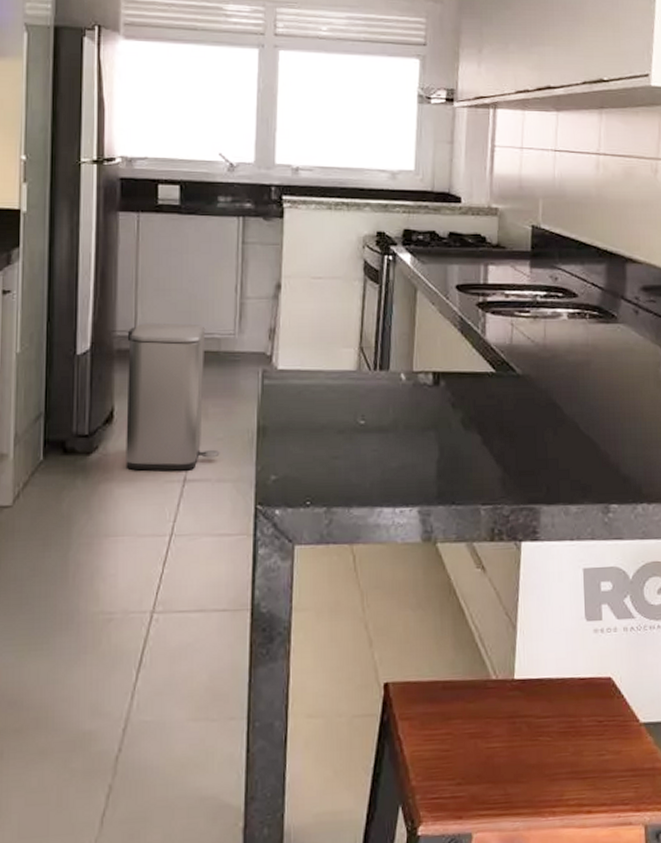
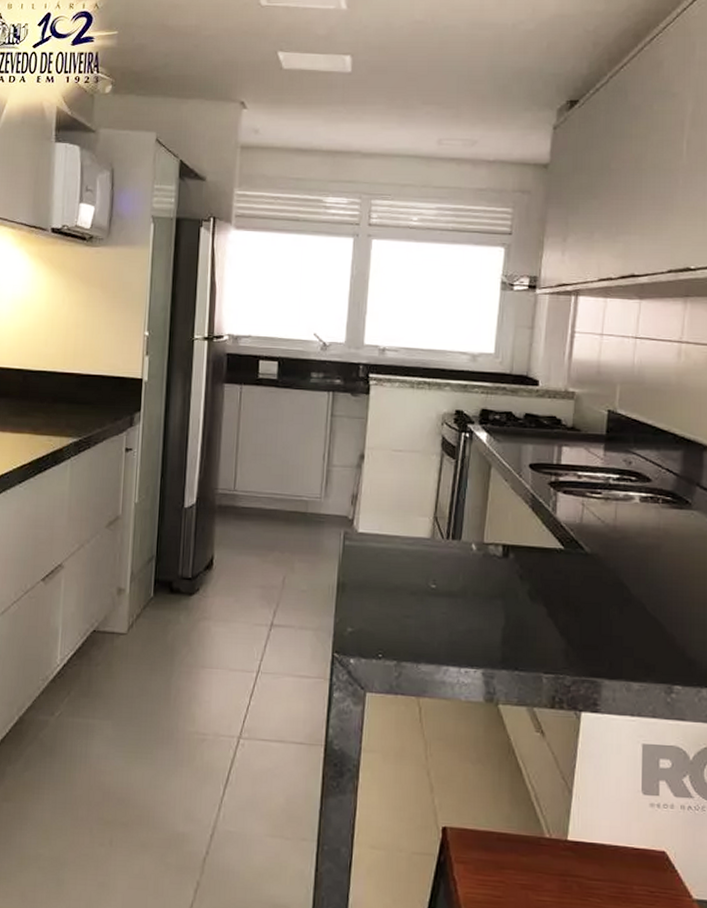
pedal bin: present [126,322,220,472] -> none [222,483,304,617]

